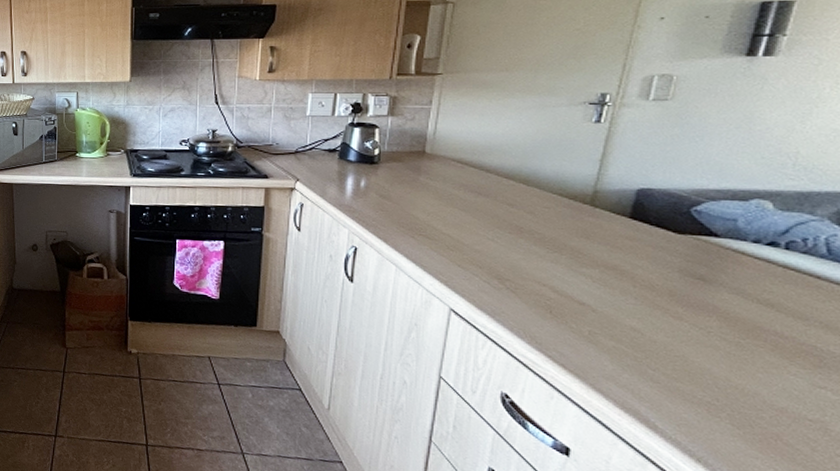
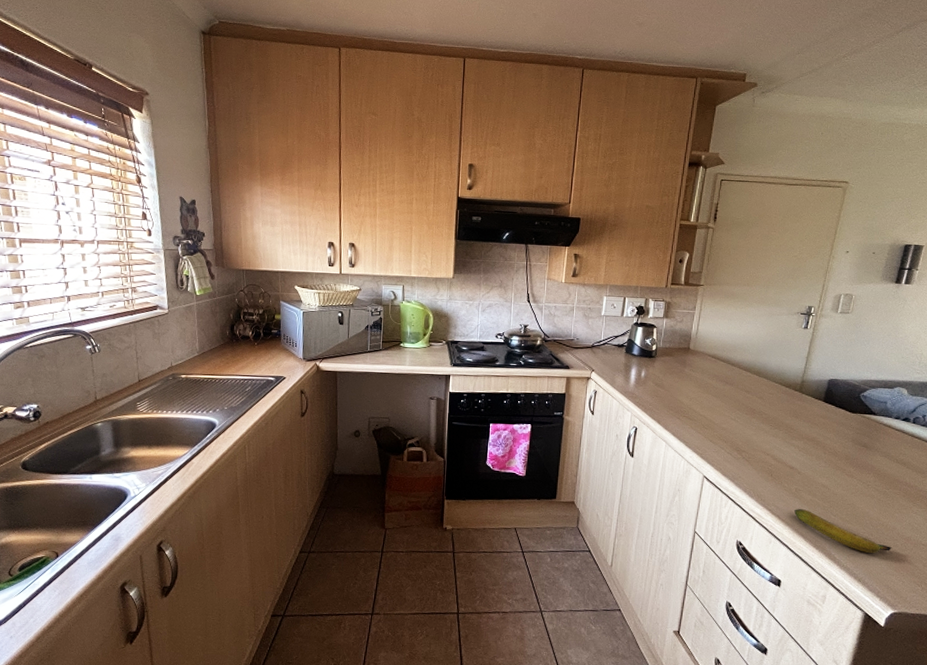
banana: none [588,357,755,426] -> present [794,509,893,553]

